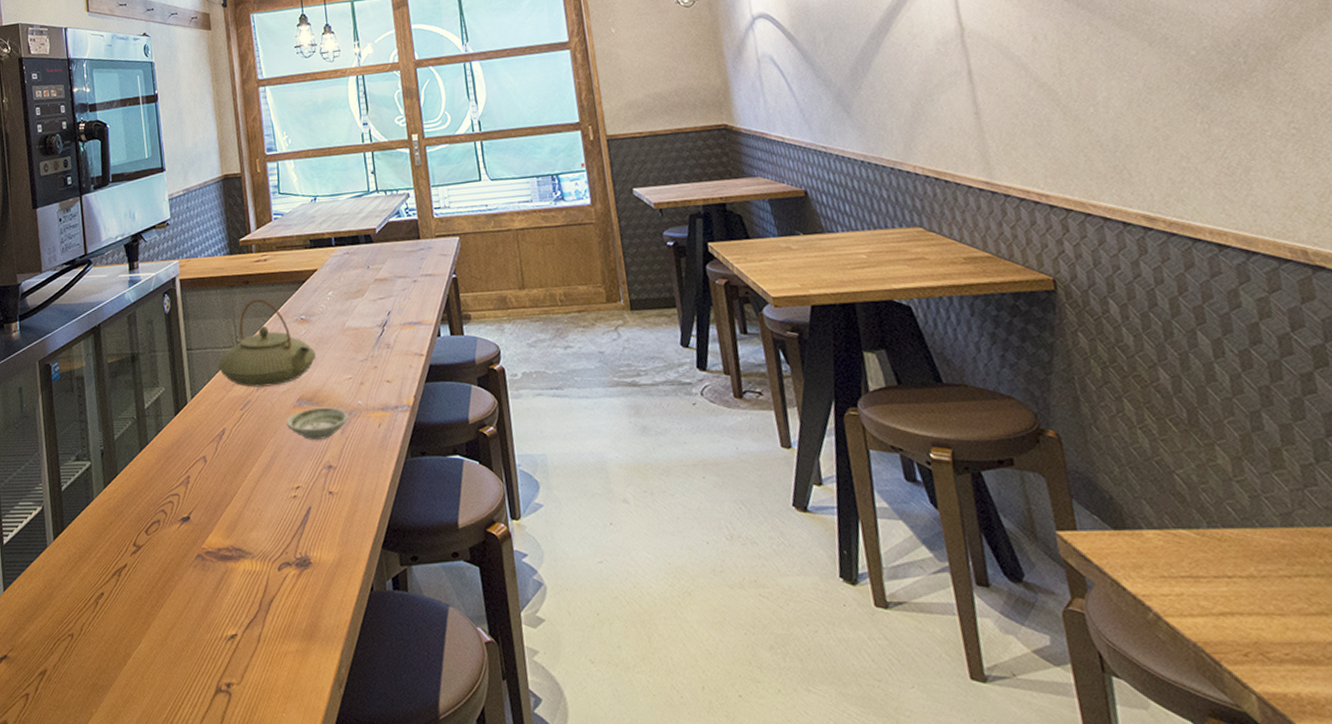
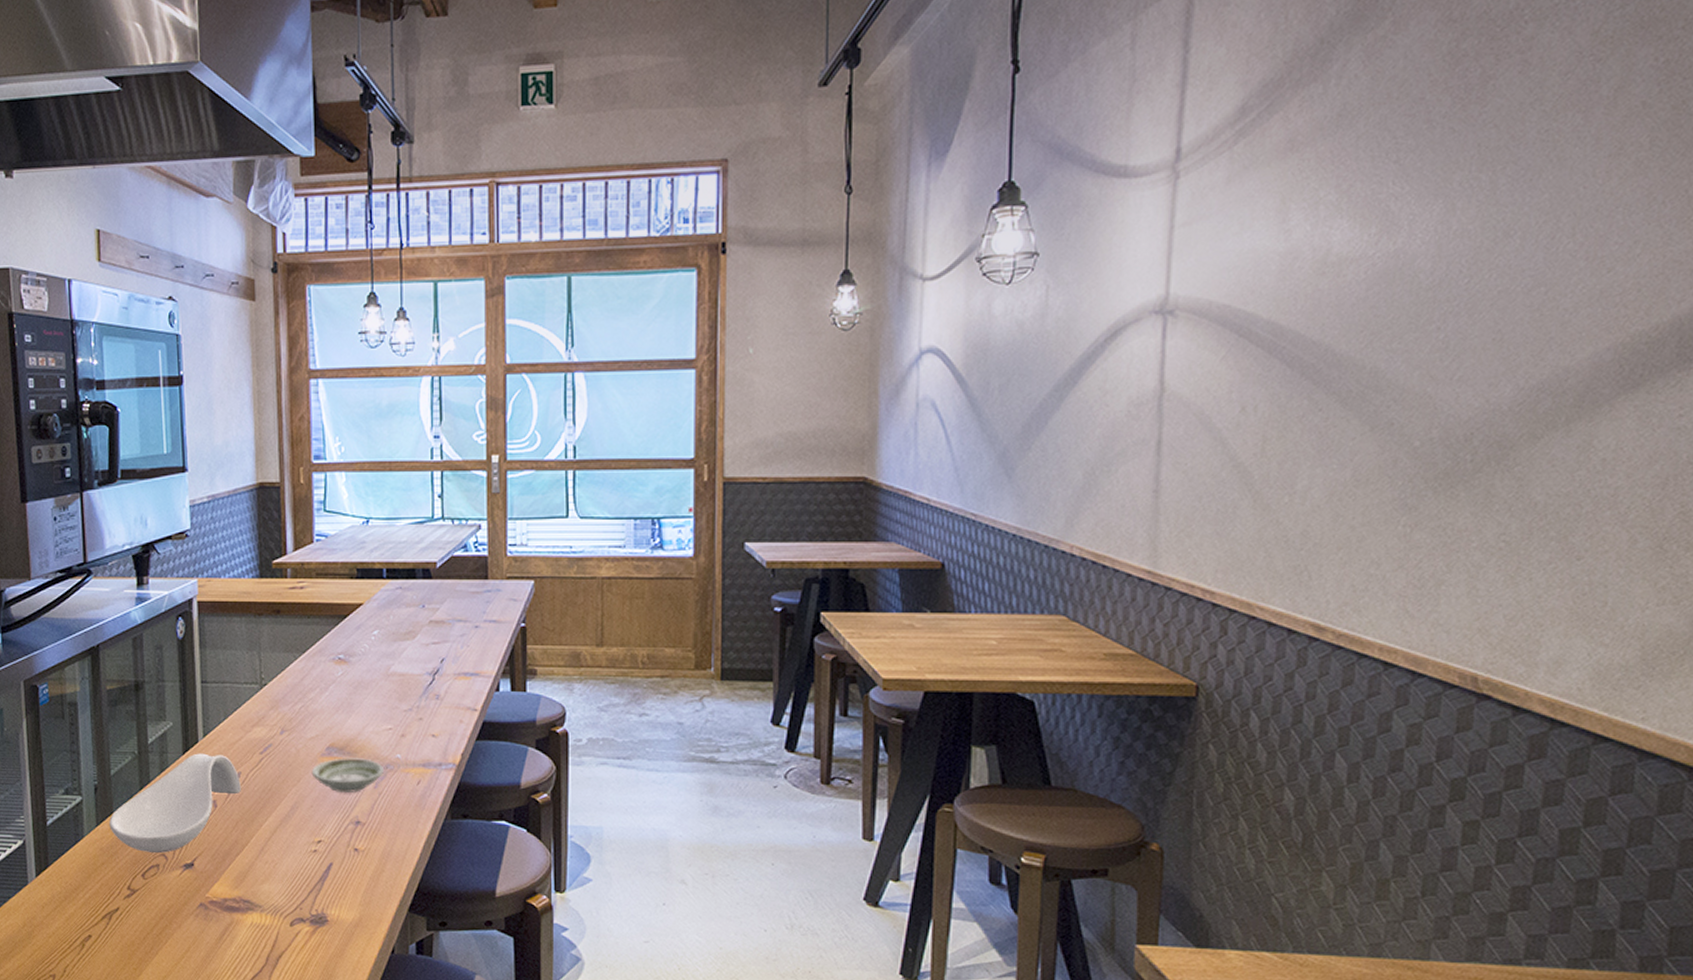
spoon rest: none [115,413,227,509] -> present [109,753,241,853]
teapot: present [217,298,316,388] -> none [236,631,352,732]

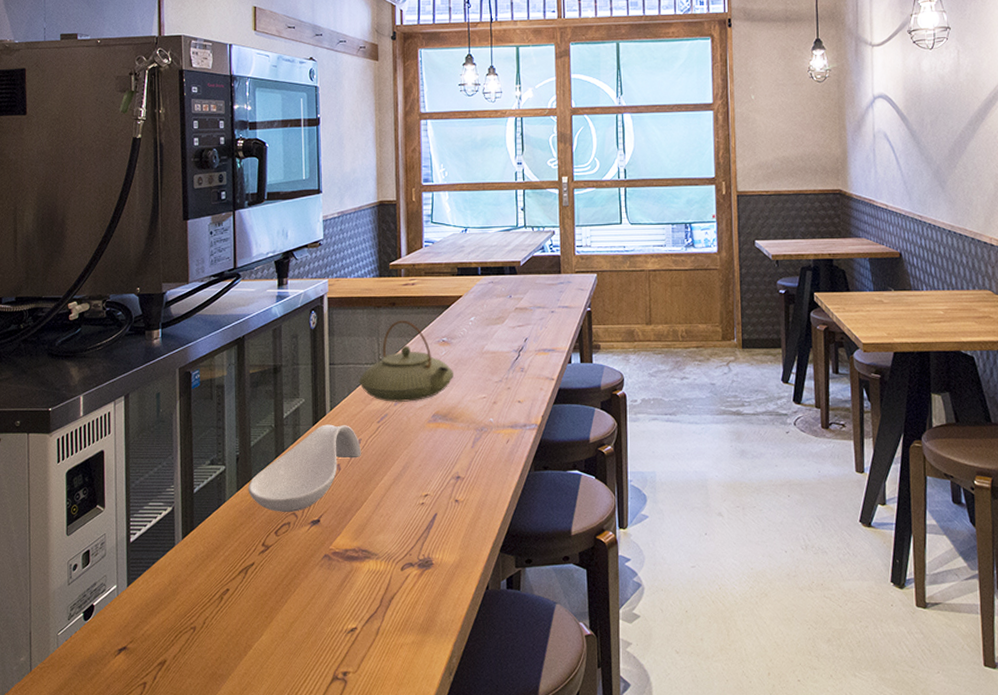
teapot: none [236,631,352,732] -> present [358,320,453,403]
saucer: present [311,758,384,792] -> none [420,423,479,452]

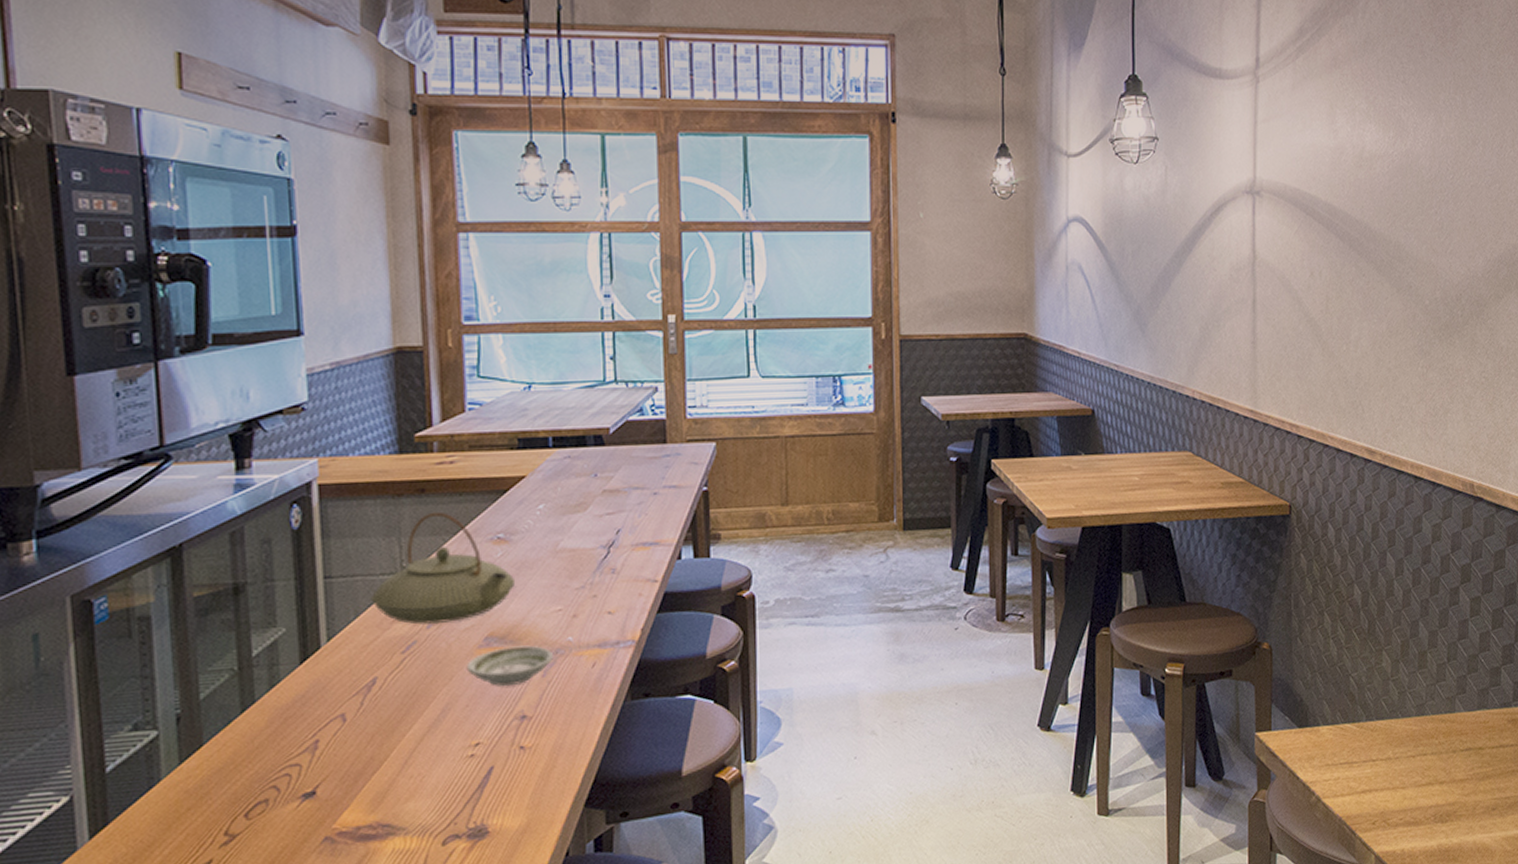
spoon rest: present [248,424,361,512] -> none [197,659,378,787]
saucer: none [420,423,479,452] -> present [466,645,553,686]

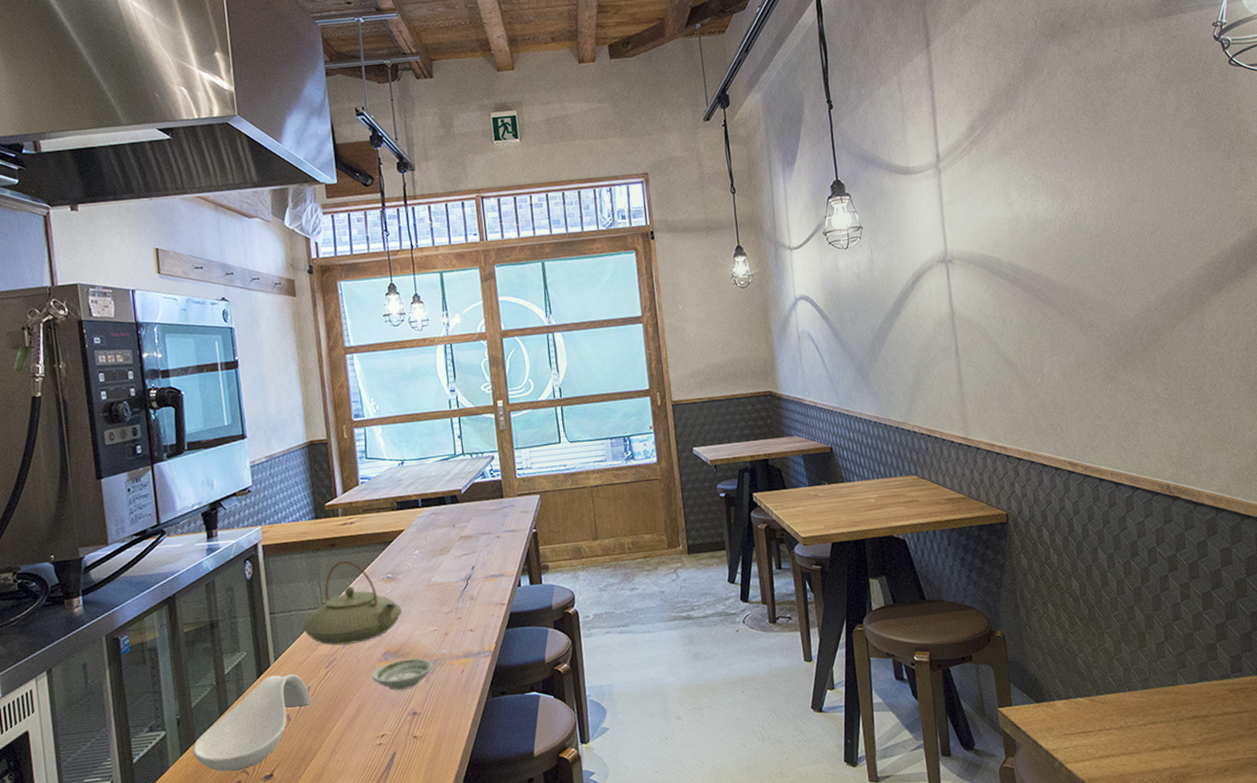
spoon rest: none [197,659,378,787] -> present [192,674,311,772]

